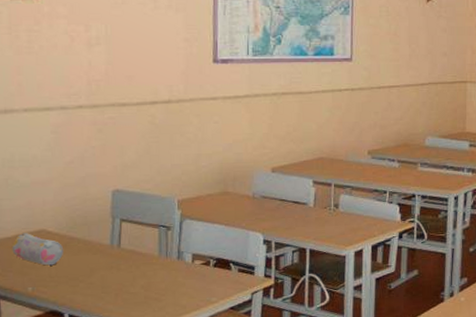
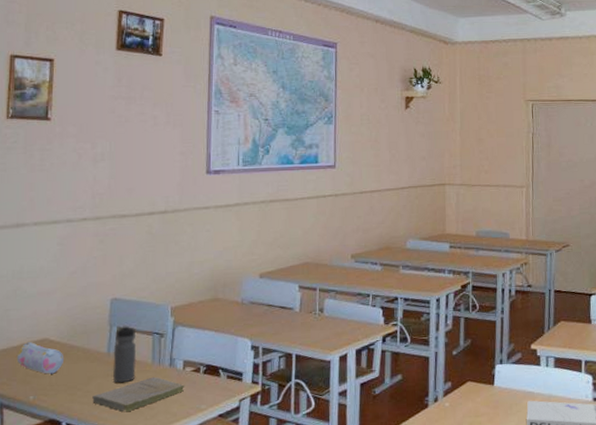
book: none [96,269,194,304] -> present [92,376,185,412]
water bottle: none [117,217,142,276] -> present [113,324,137,383]

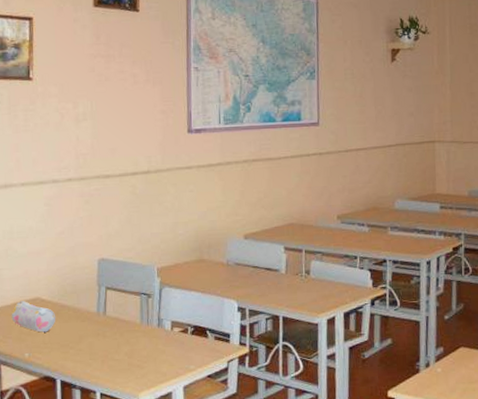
book: present [92,376,185,412] -> none [84,336,174,371]
water bottle: present [113,324,137,383] -> none [103,285,126,343]

